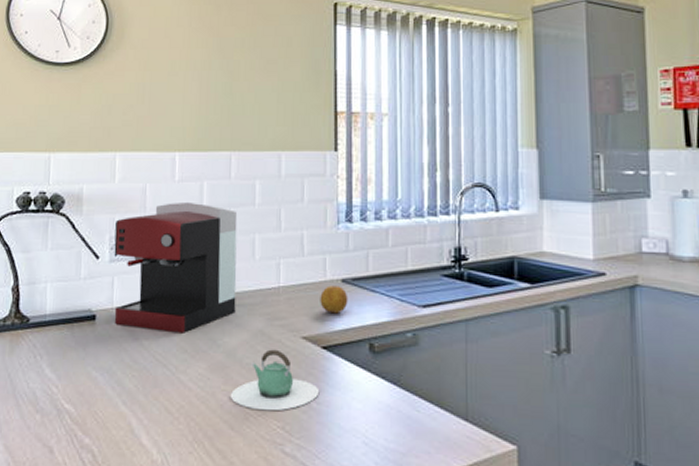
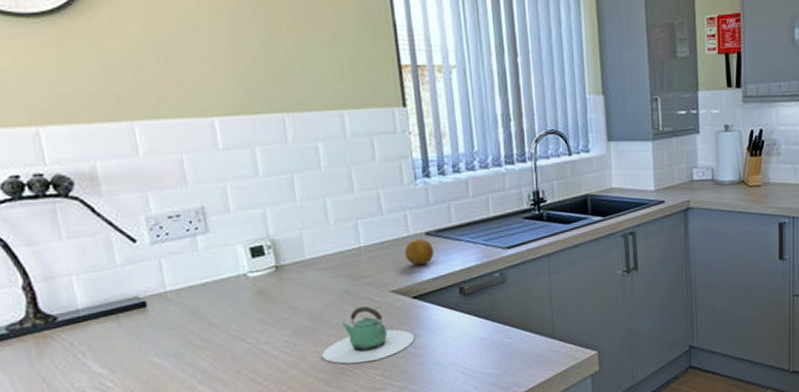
coffee maker: present [114,201,238,333] -> none [150,170,315,308]

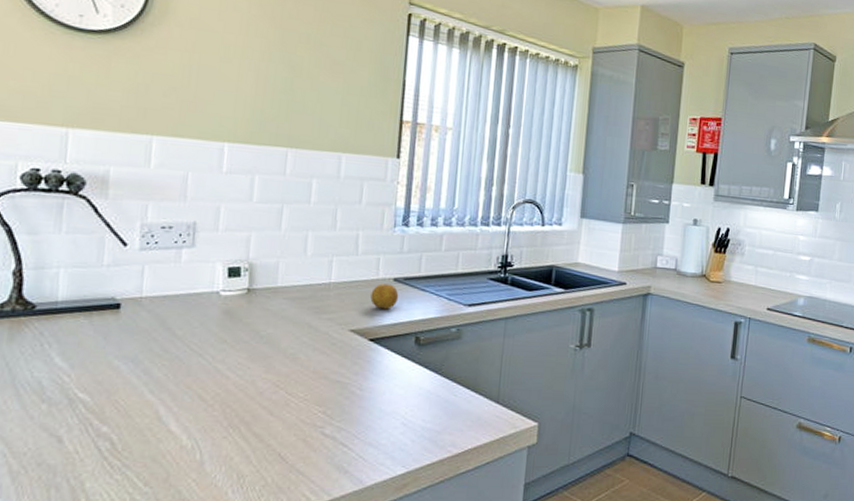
teapot: present [321,306,415,364] -> none [270,340,364,398]

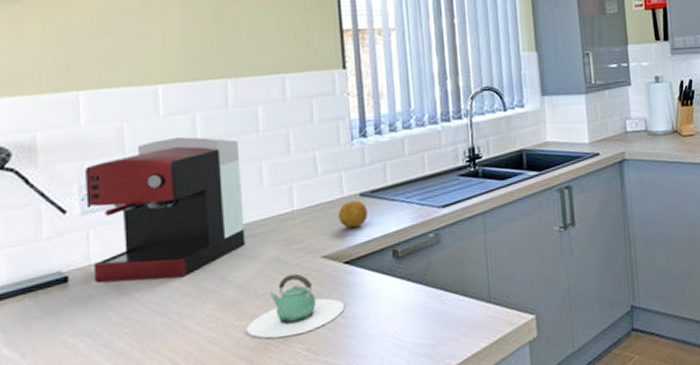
coffee maker: none [143,194,290,324] -> present [85,136,245,283]
teapot: none [270,340,364,398] -> present [246,273,345,339]

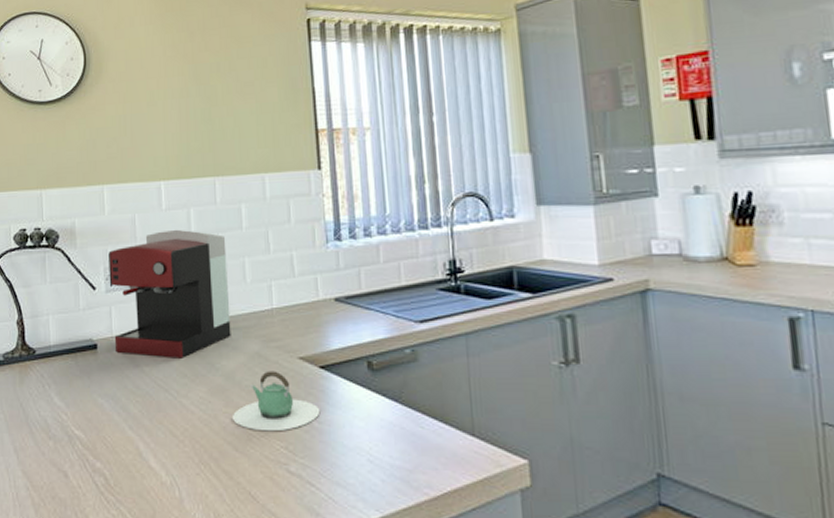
fruit: present [338,200,368,228] -> none [314,305,343,333]

